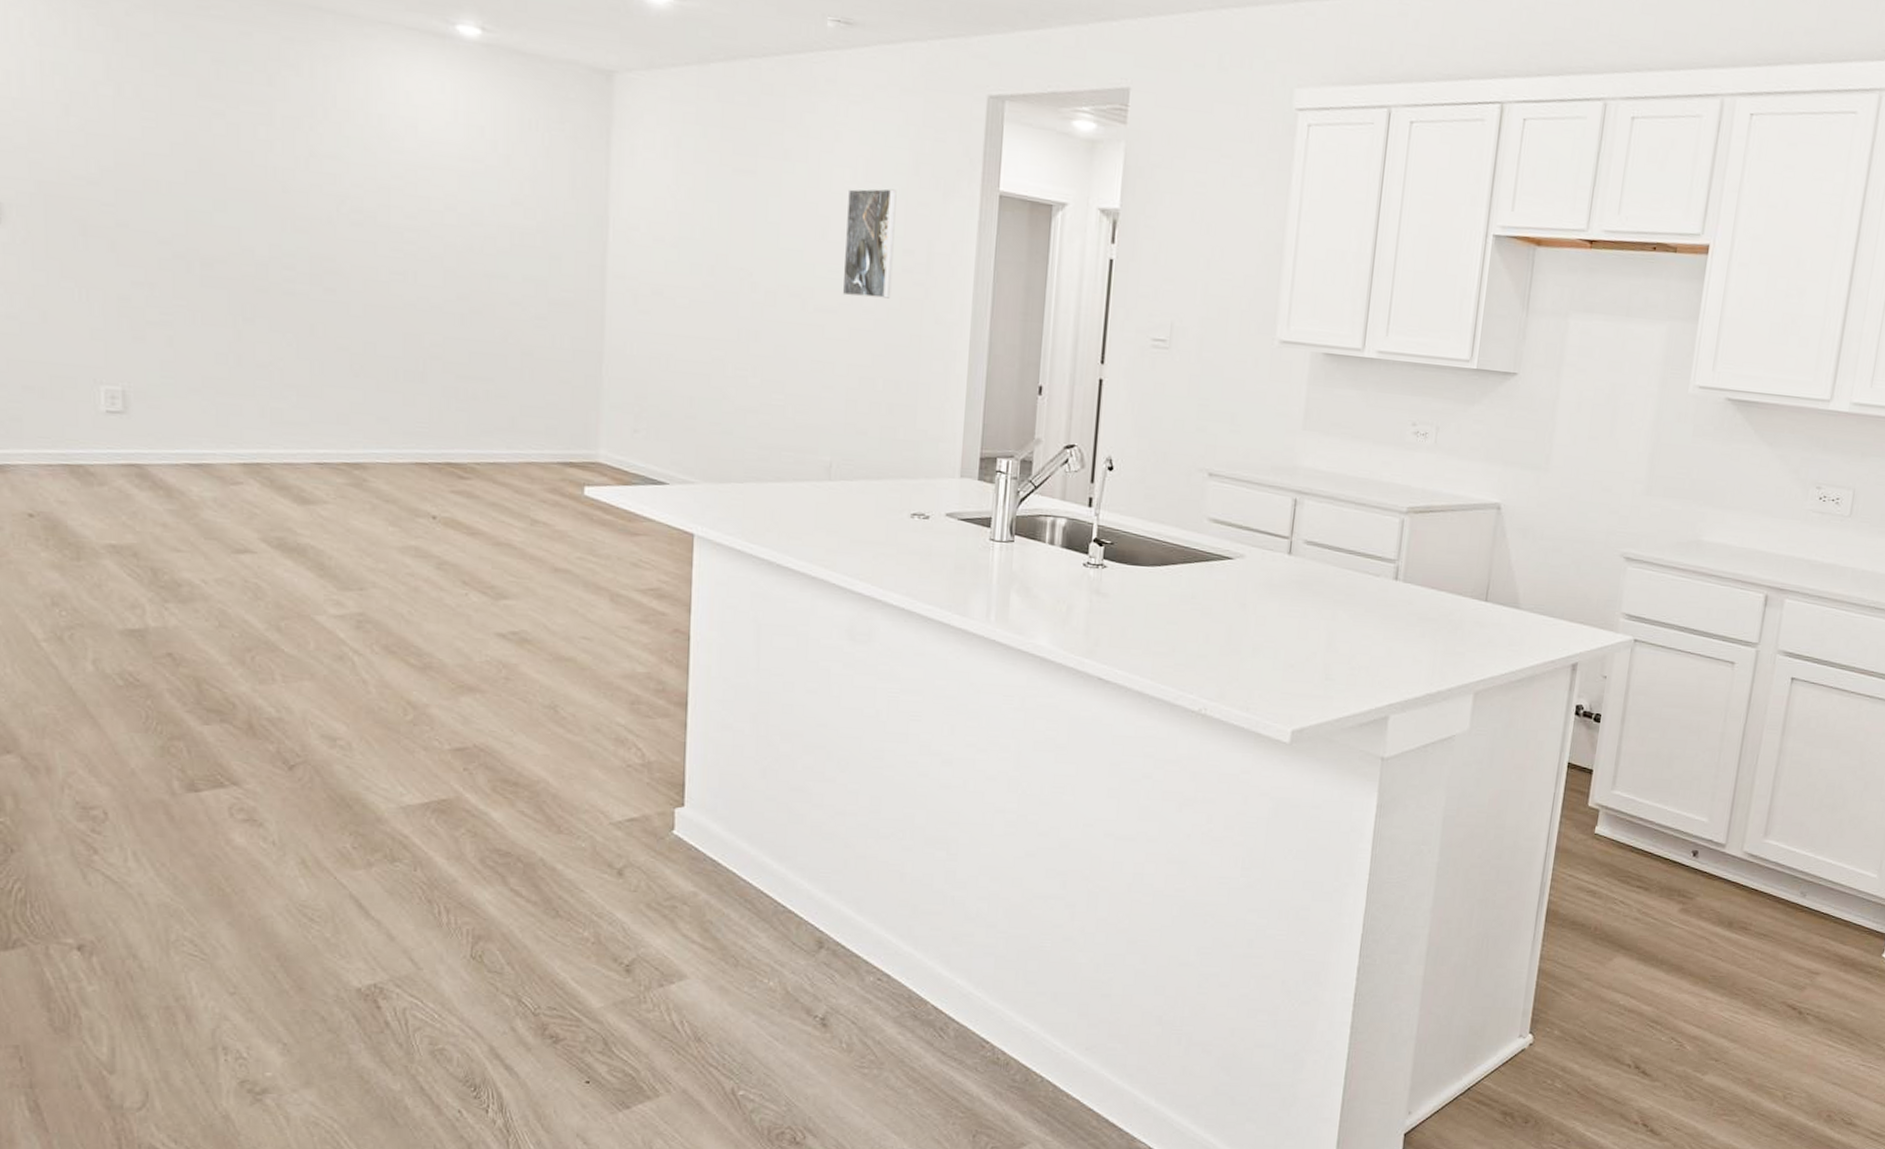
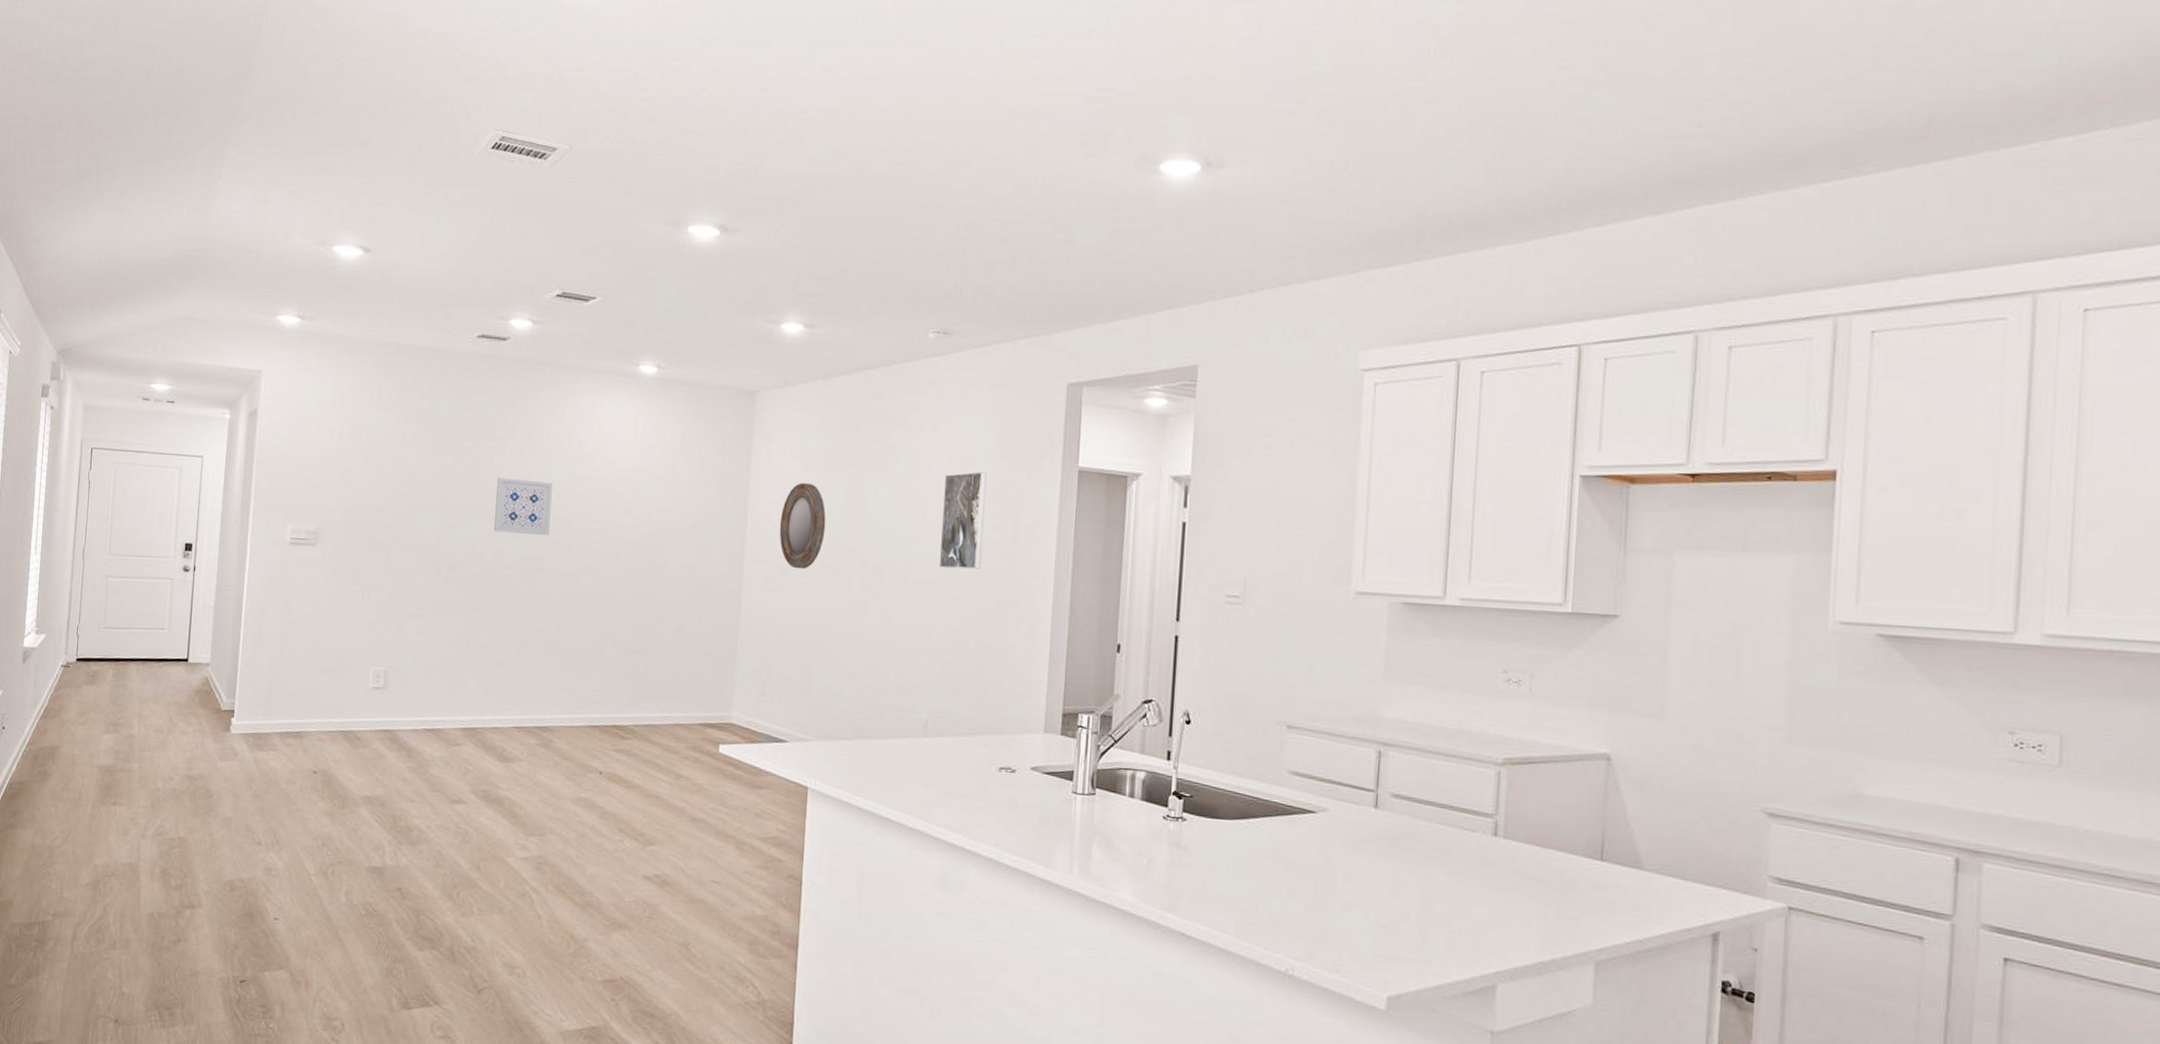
wall art: none [266,152,345,232] -> present [494,477,552,536]
home mirror: none [649,187,707,289] -> present [779,483,826,570]

